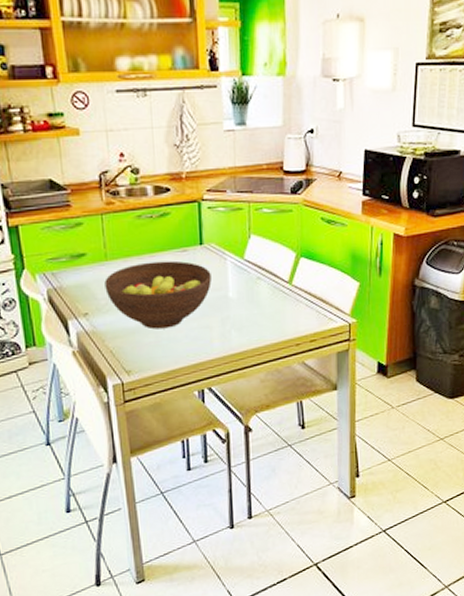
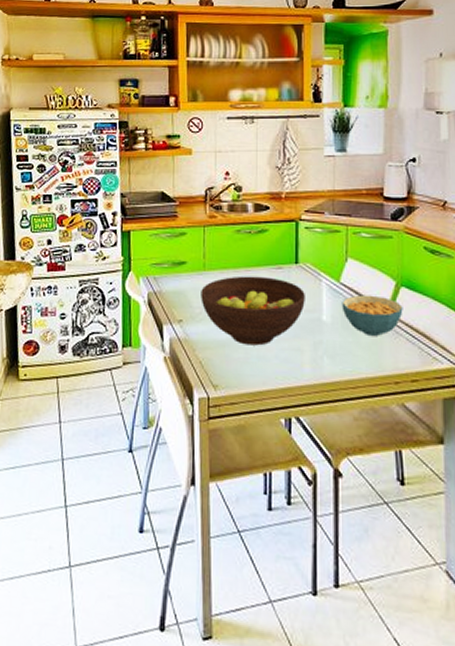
cereal bowl: none [246,268,303,306] -> present [341,295,403,336]

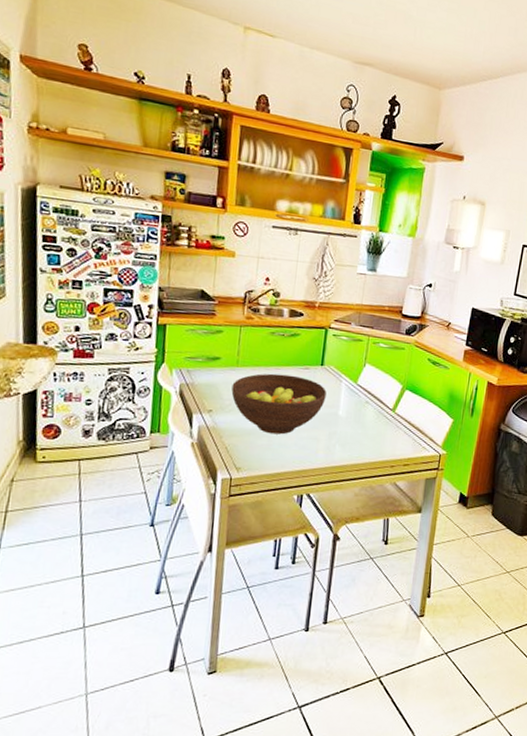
cereal bowl: present [341,295,403,336] -> none [356,395,405,429]

